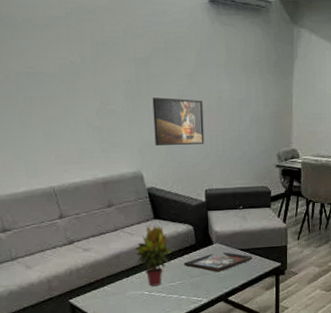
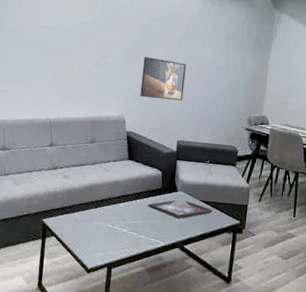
potted plant: present [135,226,171,286] -> none [106,165,139,221]

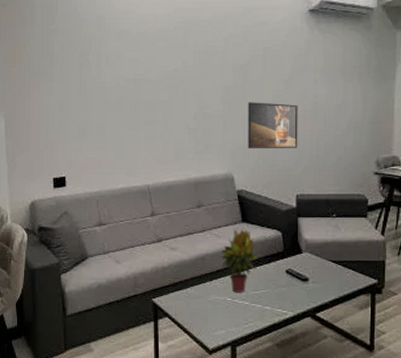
potted plant: none [106,165,139,221] -> present [220,229,258,293]
decorative tray: present [148,200,213,219] -> none [270,263,345,284]

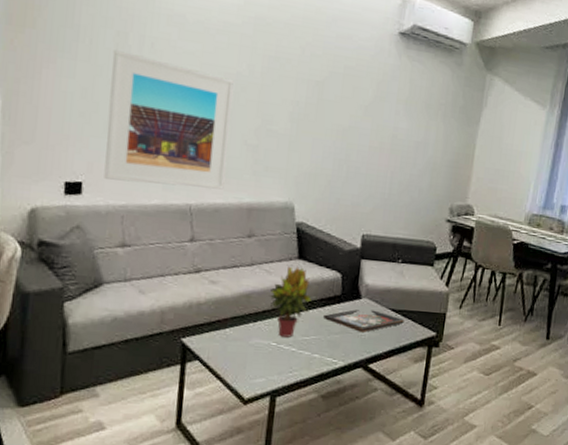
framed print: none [78,67,174,172] -> present [104,49,234,190]
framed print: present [248,102,298,148] -> none [314,124,375,184]
decorative tray: none [270,263,345,284] -> present [324,309,404,332]

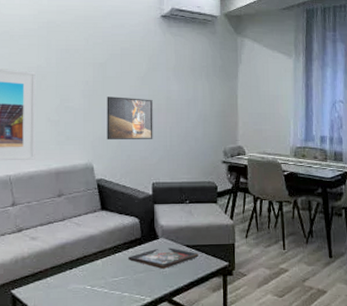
potted plant: present [269,266,312,338] -> none [80,217,116,280]
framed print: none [314,124,375,184] -> present [107,97,153,139]

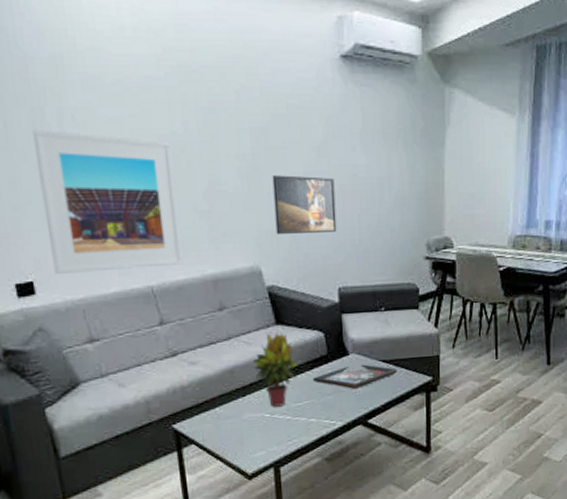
potted plant: none [80,217,116,280] -> present [253,332,298,407]

